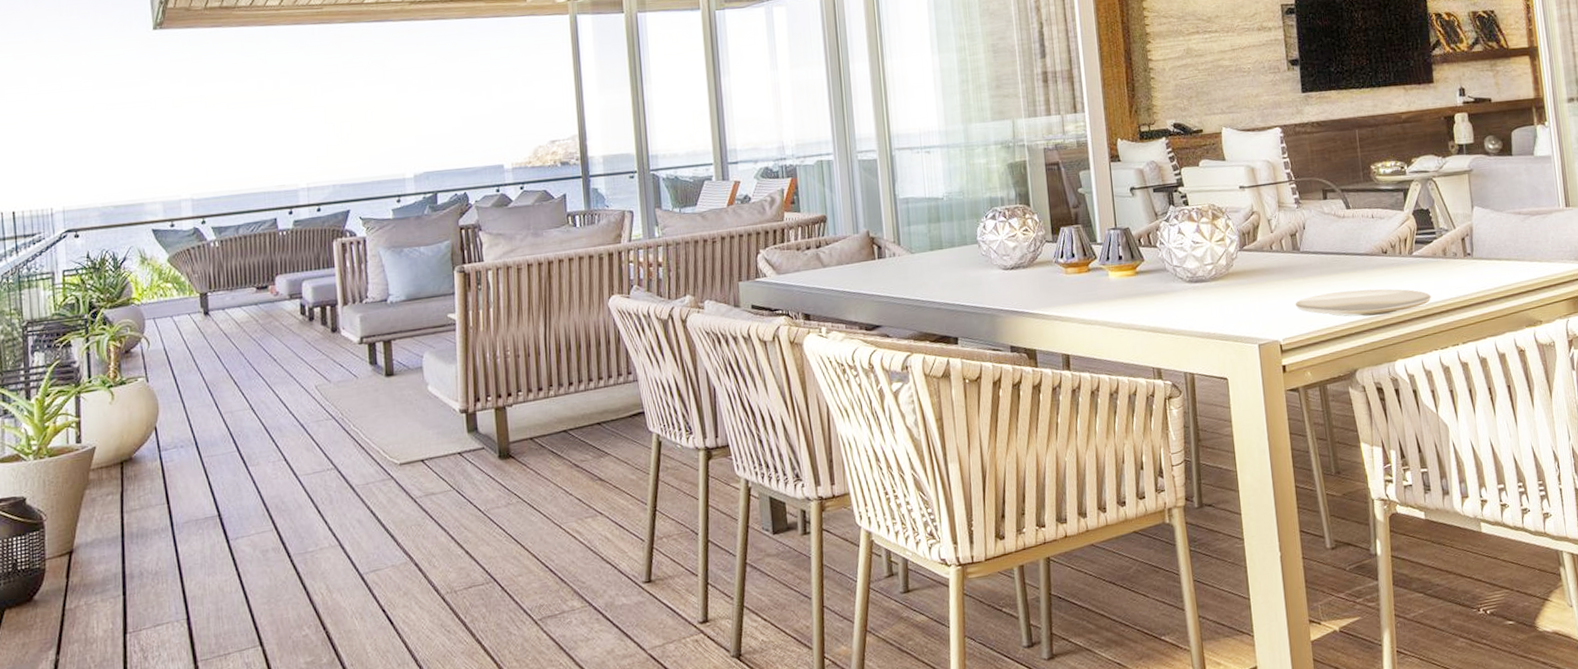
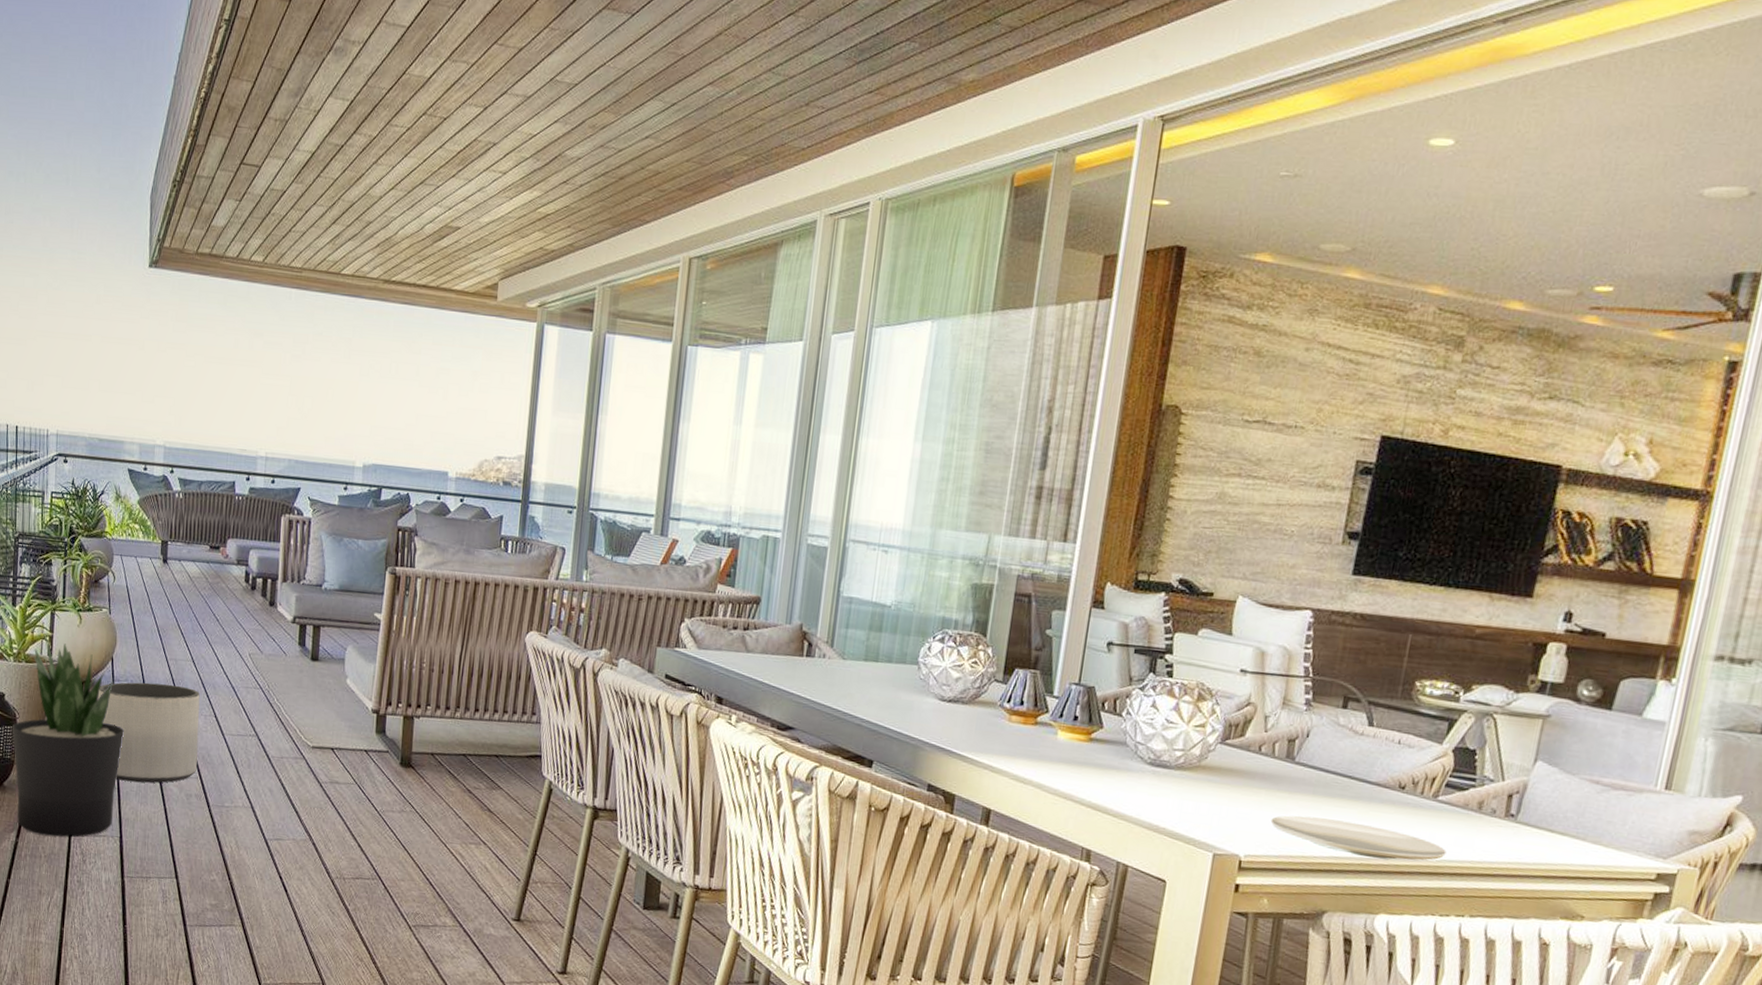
planter: none [38,419,179,643] -> present [12,632,124,836]
planter: none [142,437,270,557] -> present [97,682,200,783]

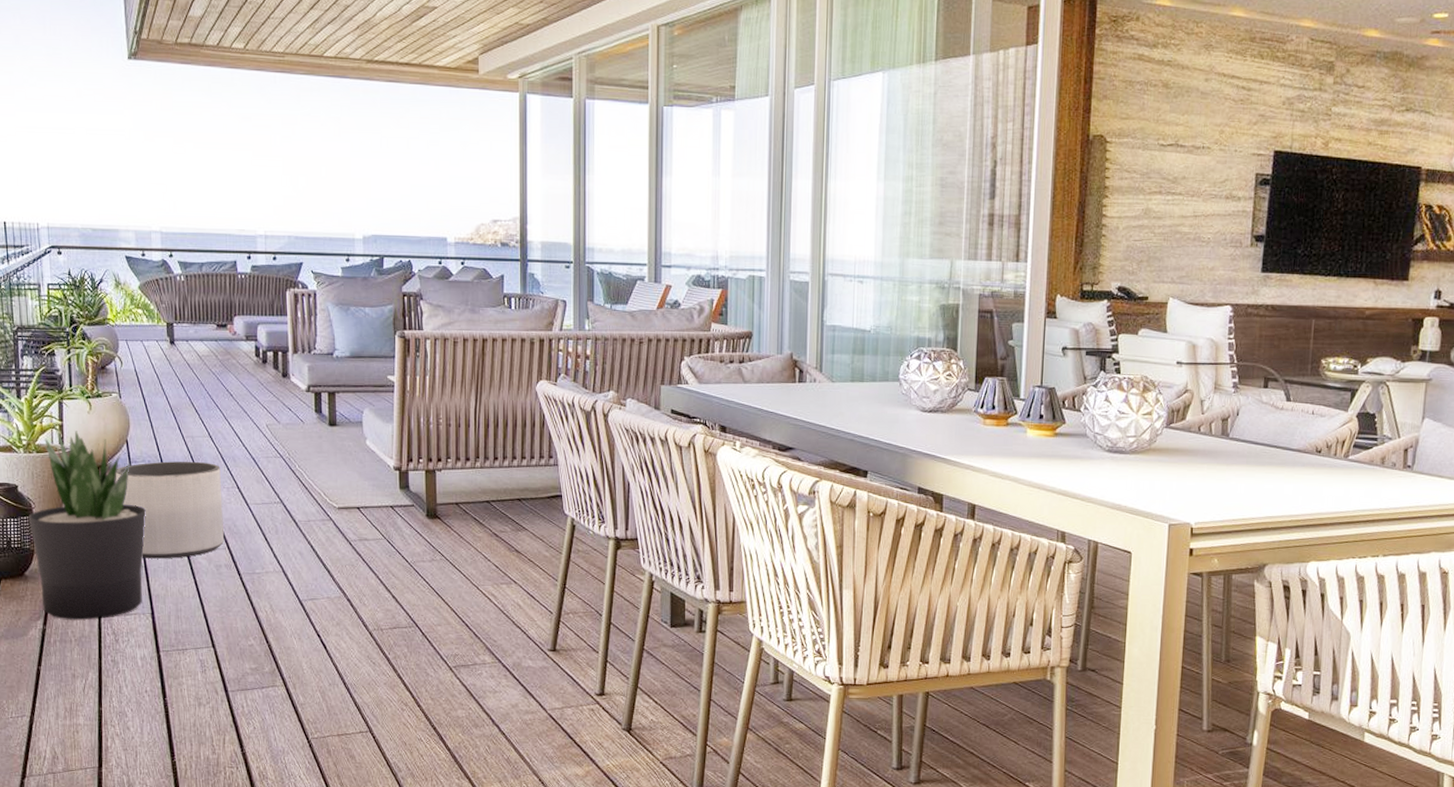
plate: present [1270,815,1446,861] -> none [1214,484,1359,514]

